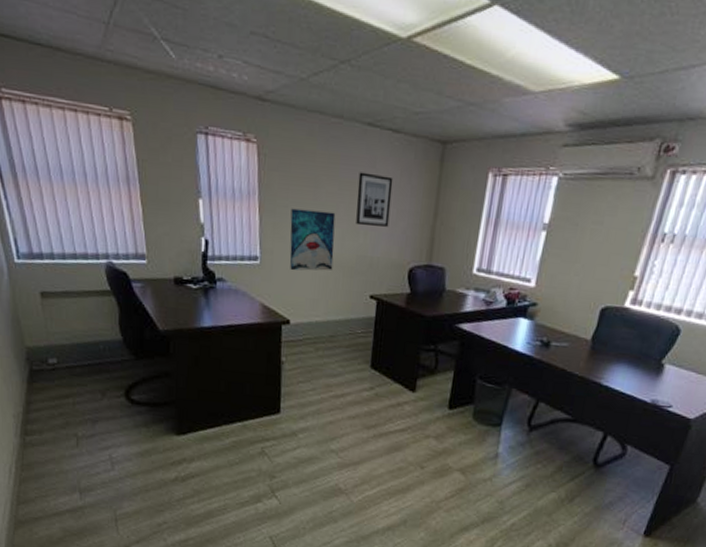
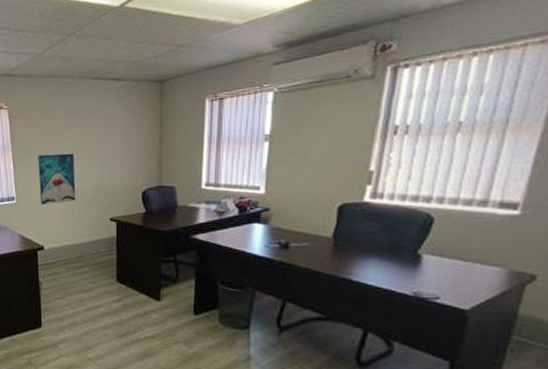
wall art: present [356,172,394,227] -> none [91,117,120,161]

